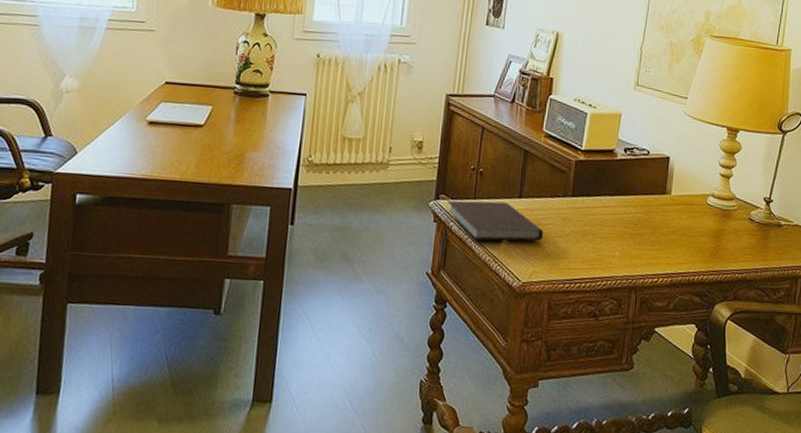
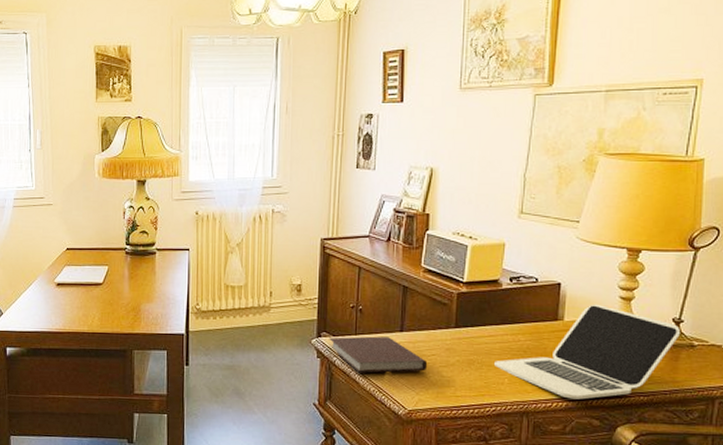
laptop: none [607,179,770,276] -> present [494,304,680,400]

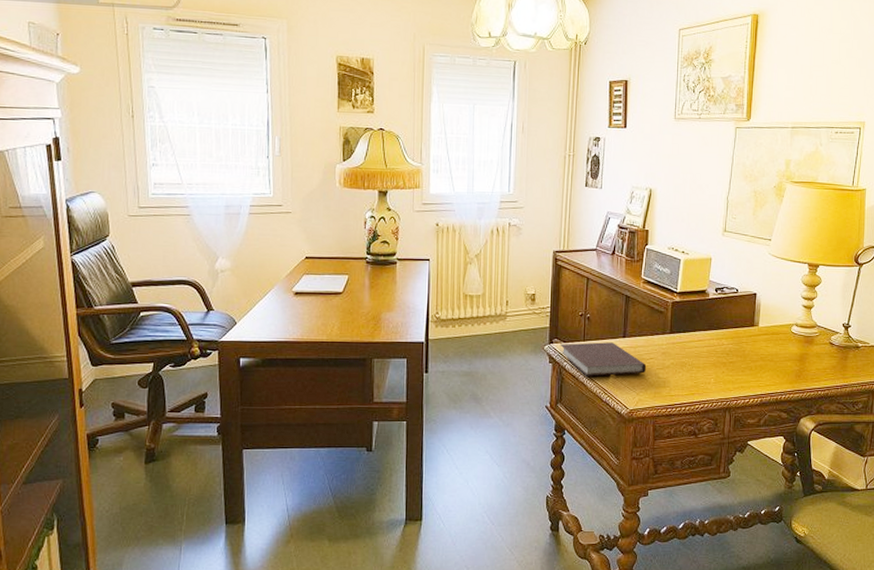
laptop: present [494,304,680,400] -> none [703,311,848,395]

